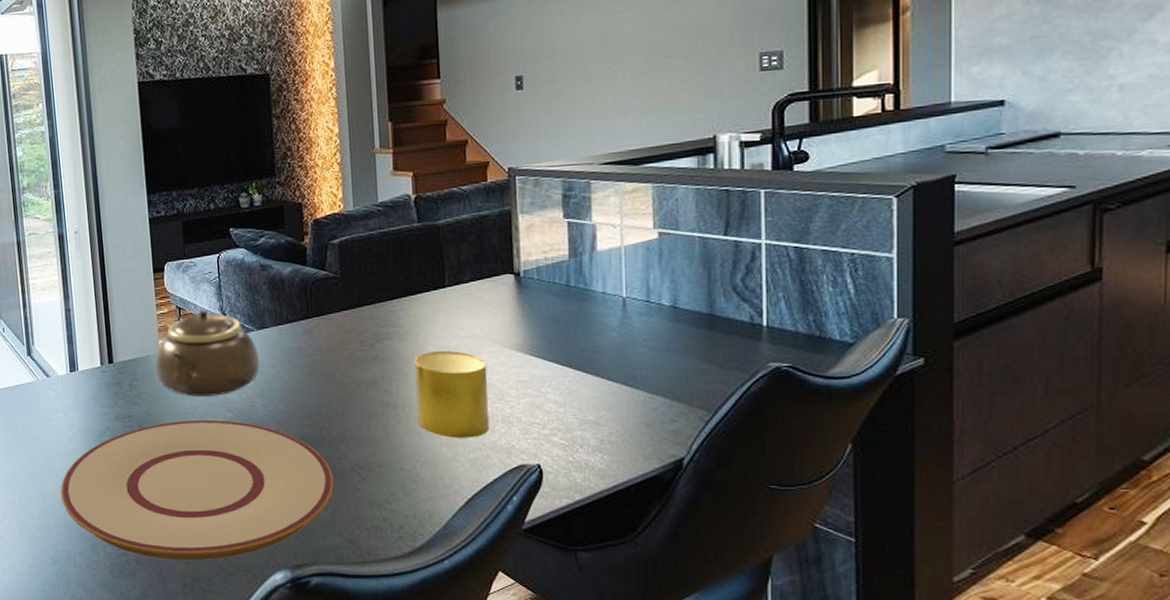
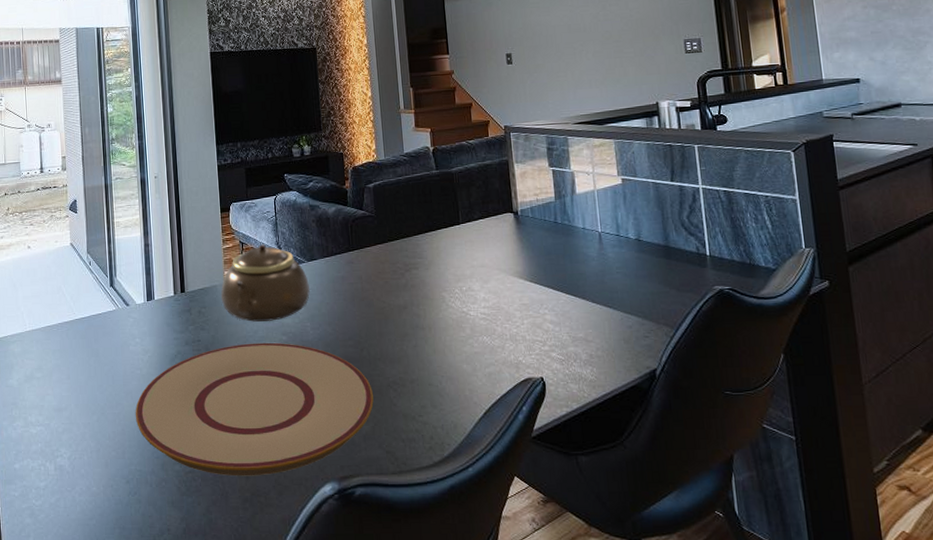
cup: present [414,350,490,438] -> none [437,278,501,355]

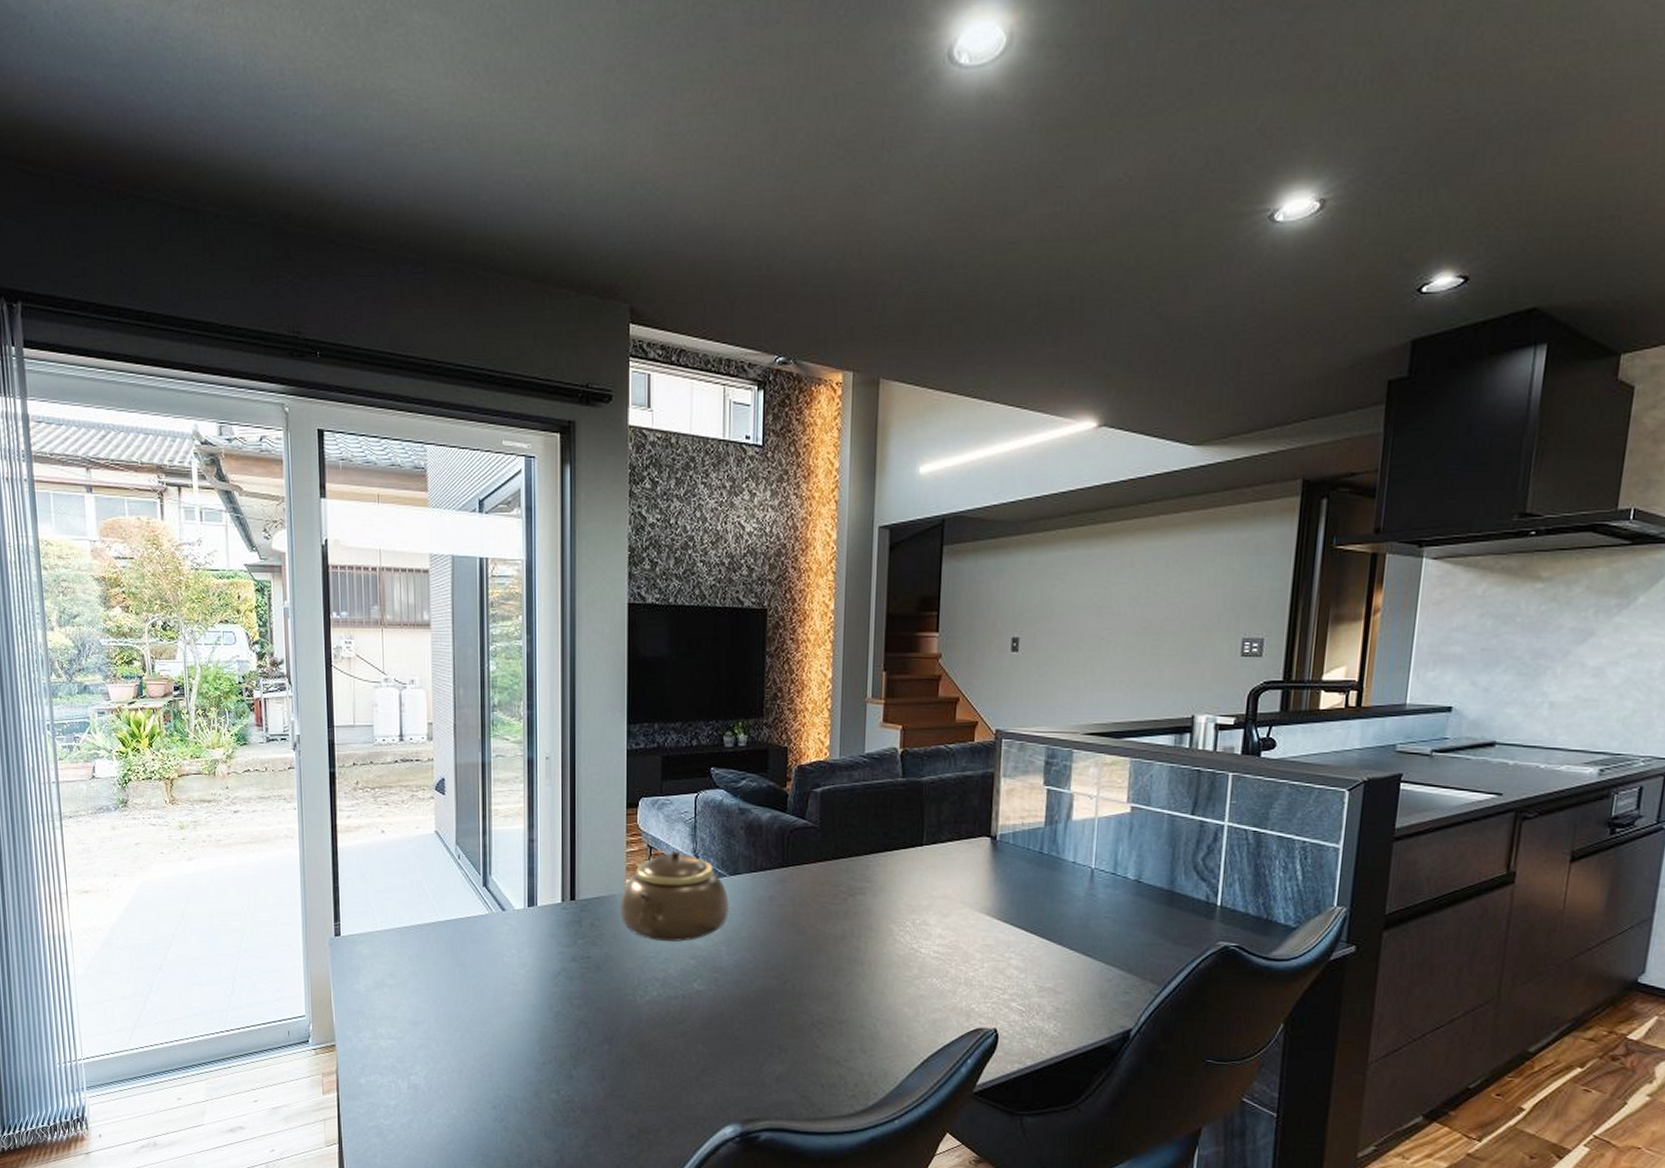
plate: present [135,342,374,476] -> none [506,964,793,1112]

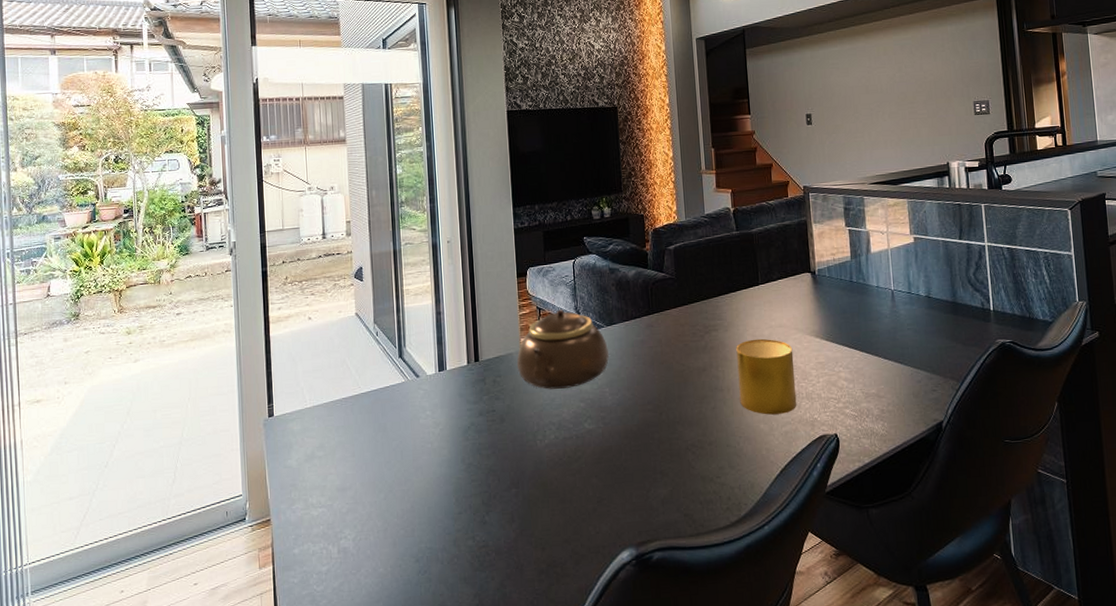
cup: none [882,909,956,999] -> present [736,338,797,415]

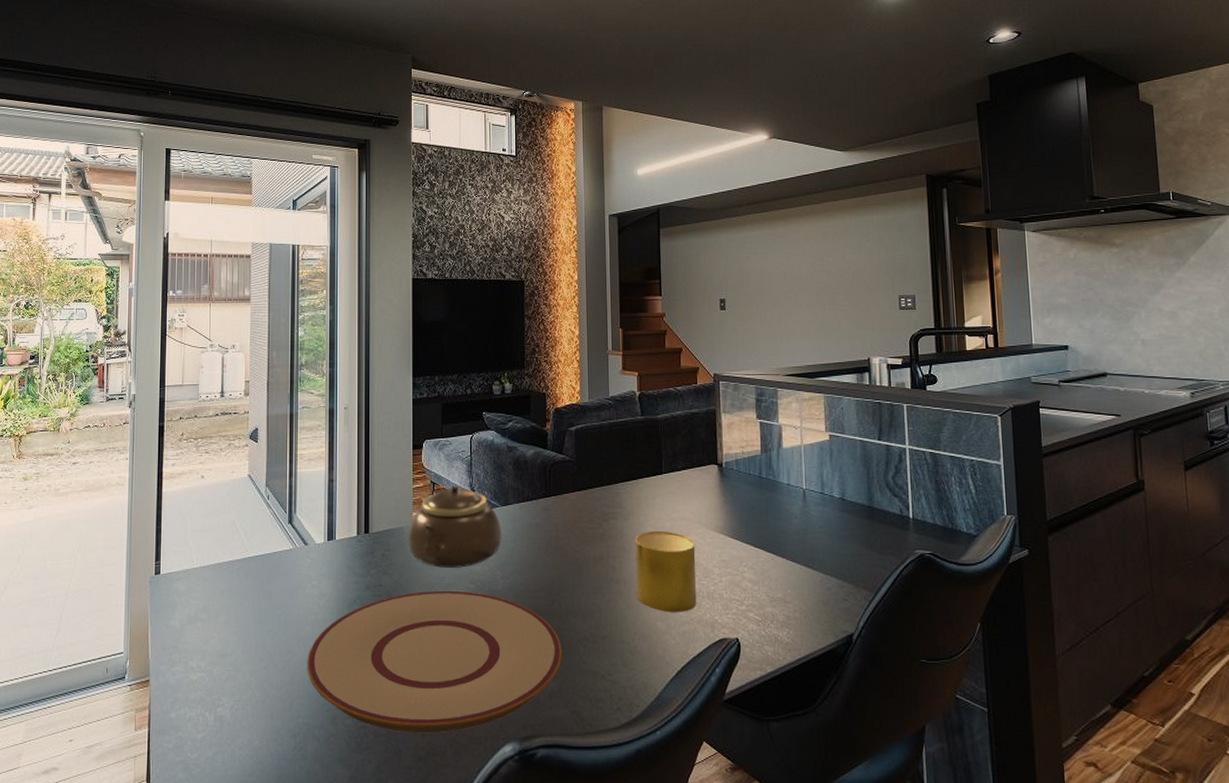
plate: none [425,410,672,548] -> present [306,590,562,734]

